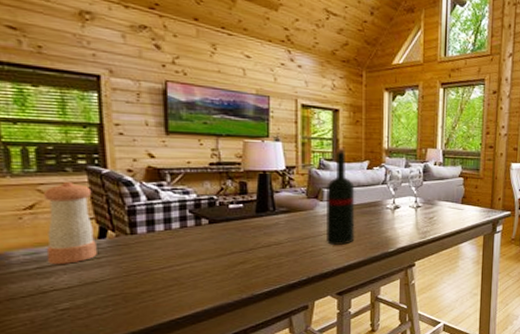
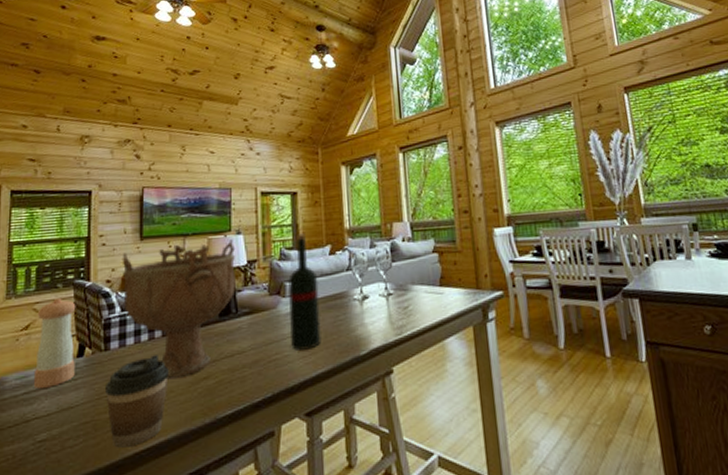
coffee cup: none [133,241,204,316] -> present [104,355,169,448]
decorative bowl: none [146,144,274,261] -> present [123,239,236,378]

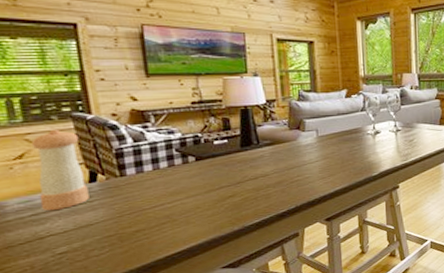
coffee cup: present [104,355,169,448] -> none [125,179,194,254]
decorative bowl: present [123,239,236,378] -> none [127,80,256,197]
wine bottle: present [288,233,322,350] -> none [307,78,339,173]

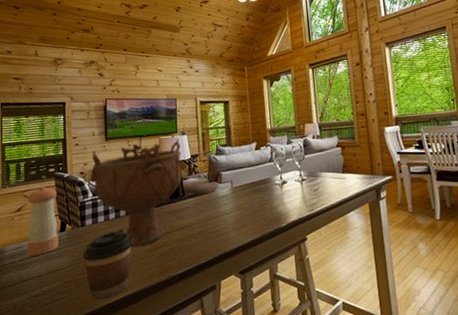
coffee cup: none [125,179,194,254] -> present [82,229,132,300]
decorative bowl: none [127,80,256,197] -> present [93,139,182,247]

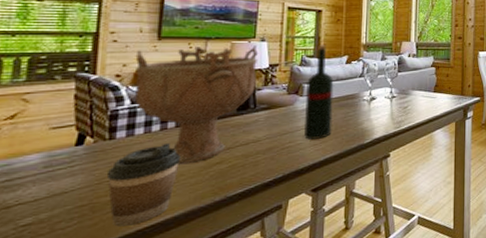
pepper shaker: present [26,186,59,256] -> none [17,89,78,176]
wine bottle: none [224,133,251,224] -> present [304,45,334,140]

